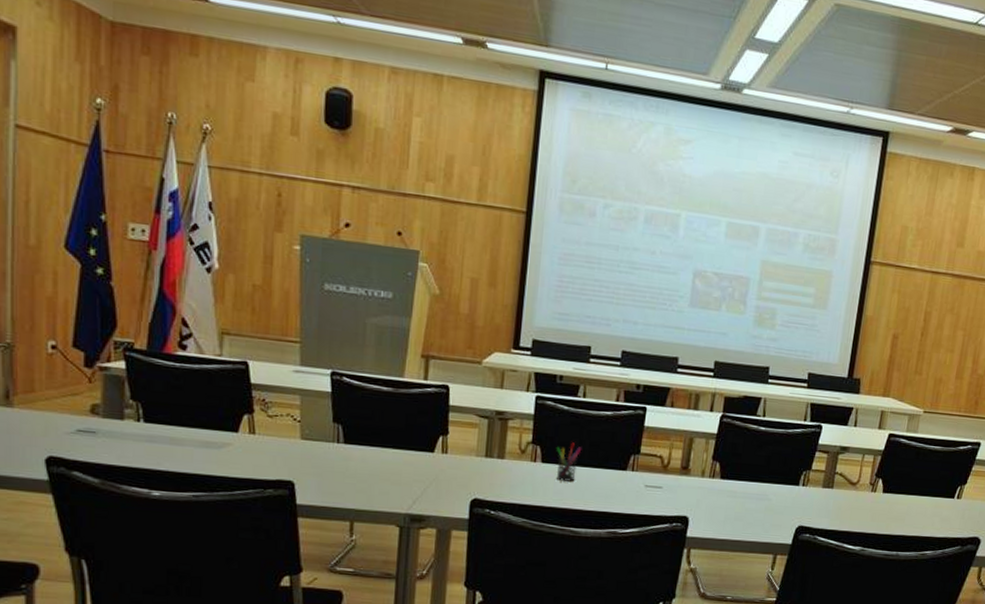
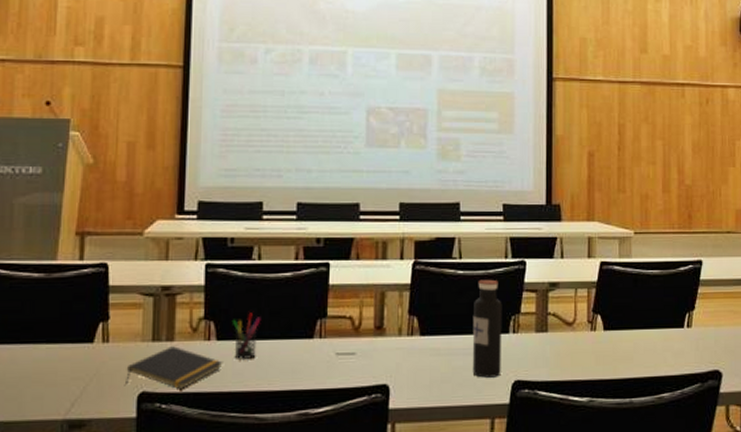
notepad: none [460,463,546,500] -> present [126,346,223,389]
water bottle: none [762,437,797,521] -> present [472,279,502,378]

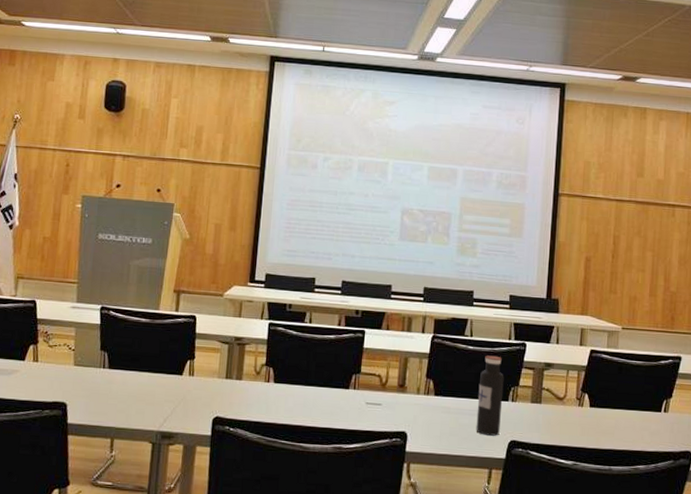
notepad: present [126,346,223,389] -> none [204,384,278,417]
pen holder: present [231,312,261,359] -> none [286,364,309,400]

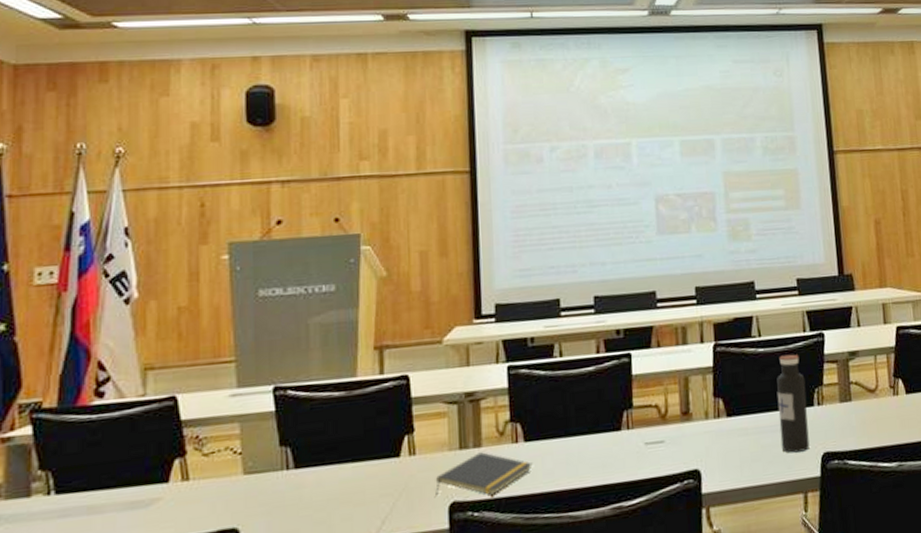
notepad: none [204,384,278,417] -> present [435,452,533,496]

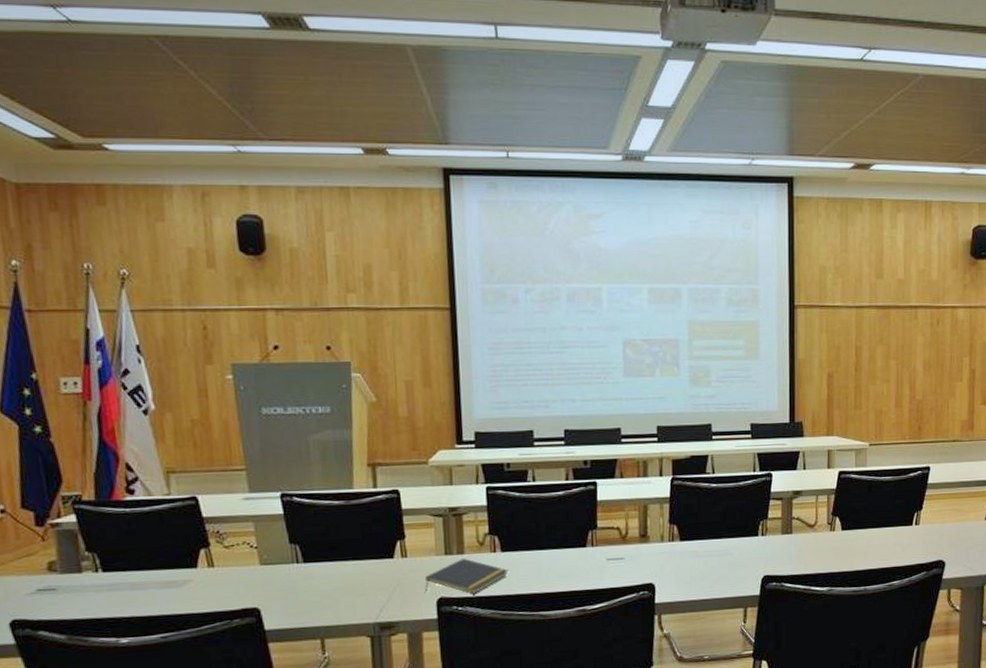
water bottle: present [776,354,810,453] -> none [726,490,752,574]

